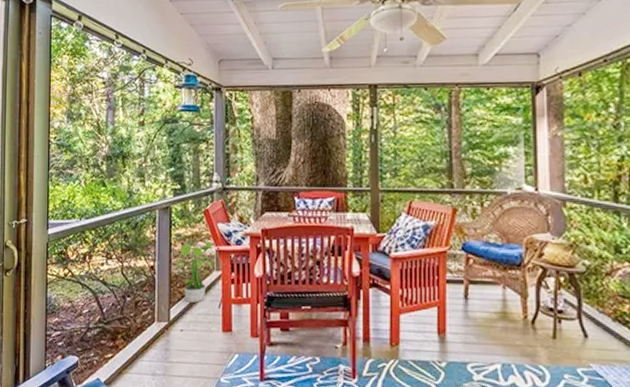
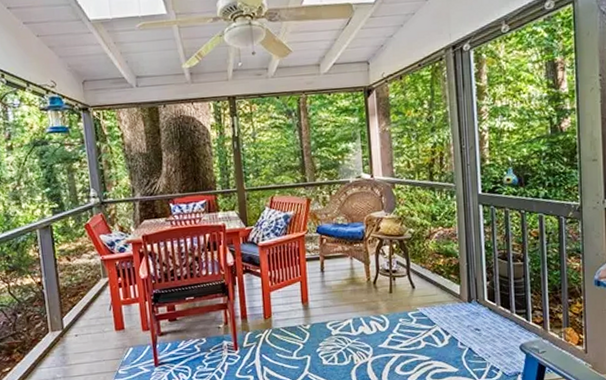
potted plant: present [174,237,216,303] -> none [61,250,102,310]

